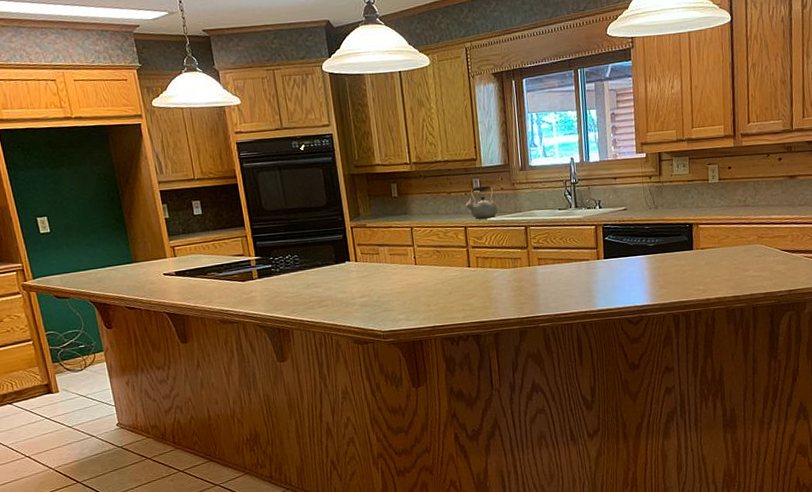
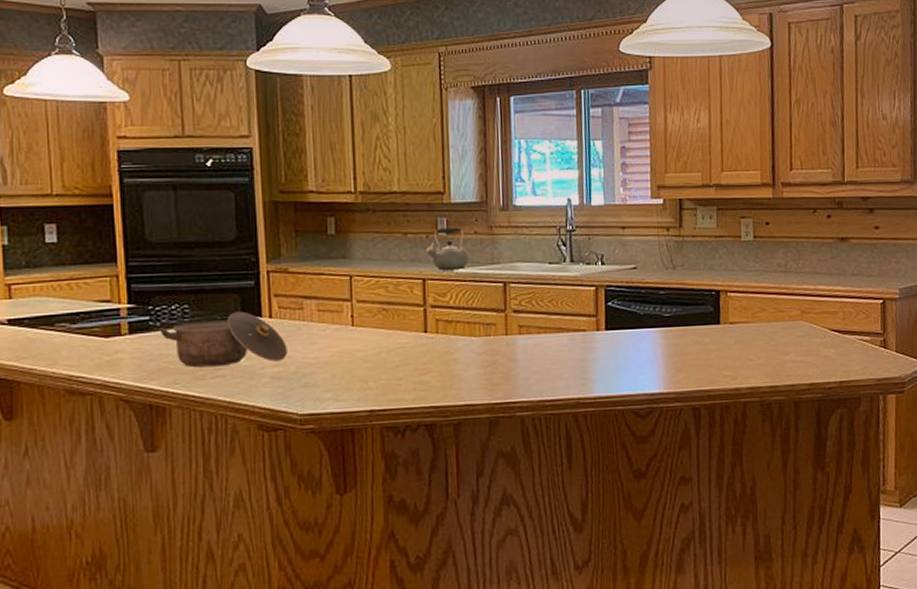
cooking pot: none [279,258,371,300] -> present [160,311,288,368]

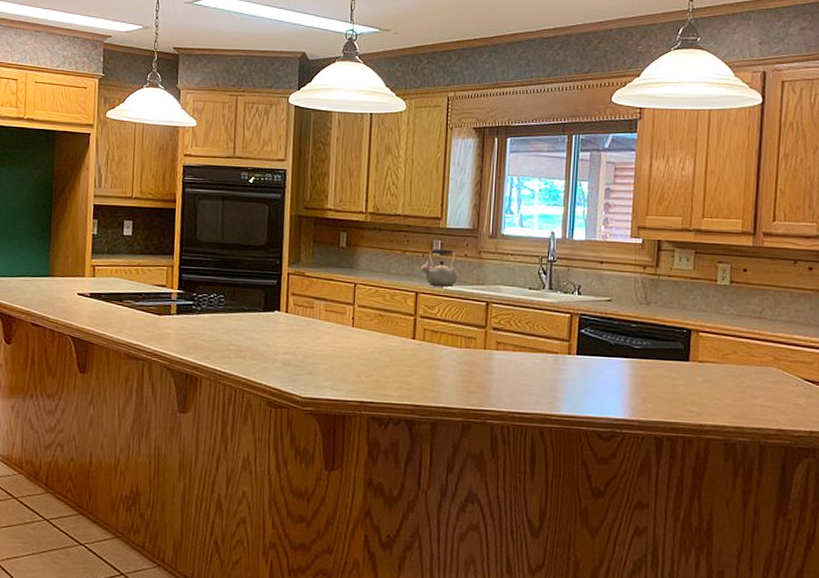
cooking pot: present [160,311,288,368] -> none [200,304,298,350]

